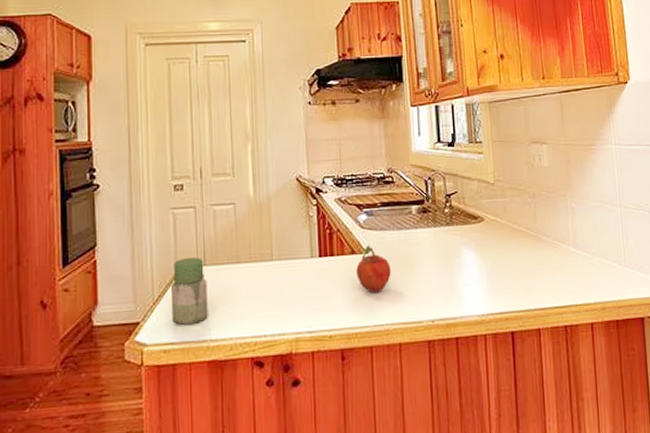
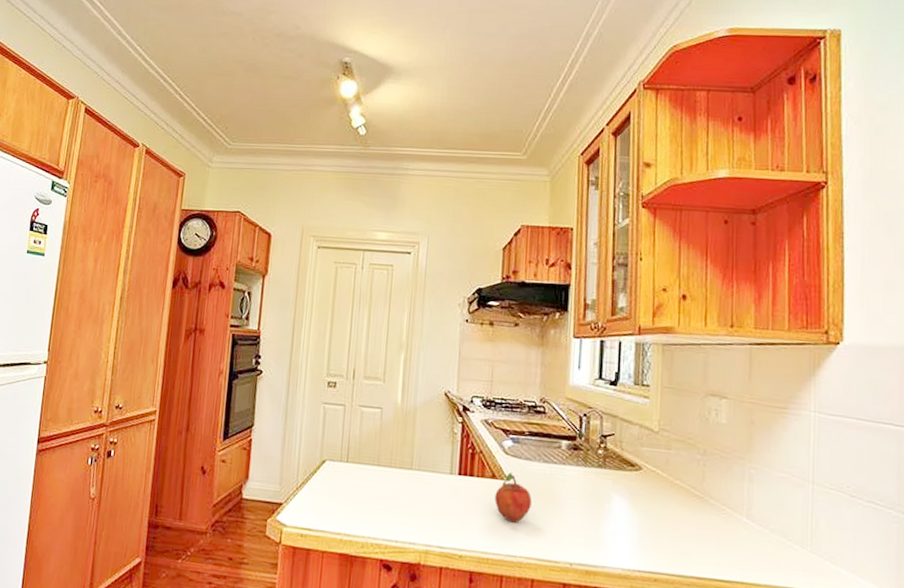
jar: present [172,257,208,325] -> none [312,451,348,516]

